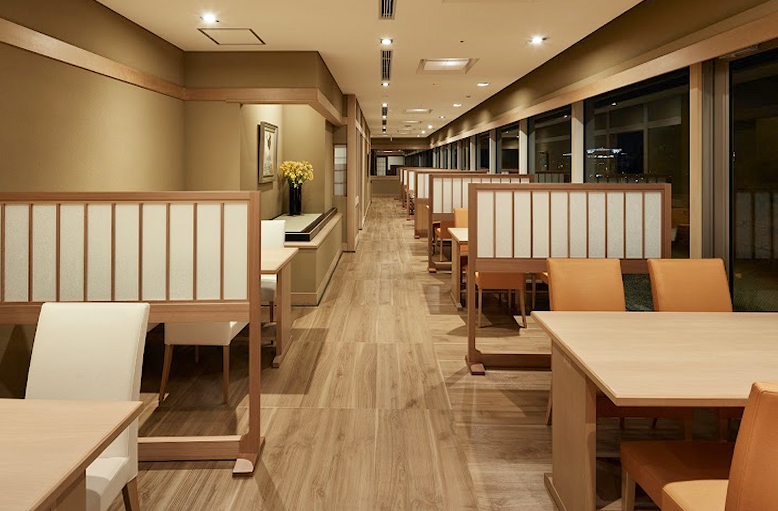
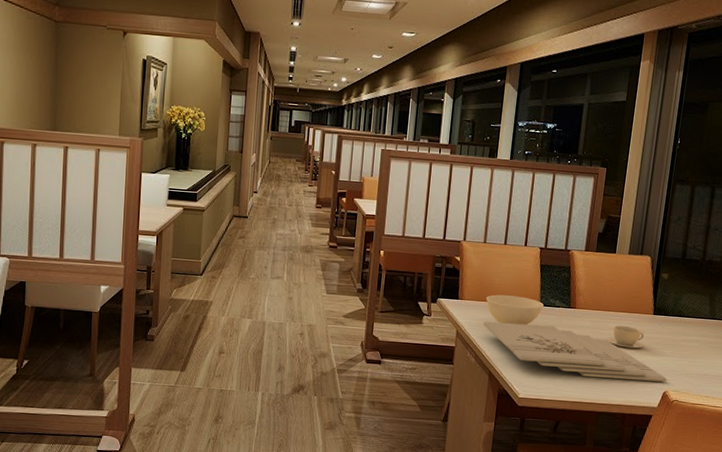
bowl: none [576,304,630,330] -> present [486,294,544,325]
placemat: none [576,329,754,375] -> present [483,321,667,382]
teacup: none [692,324,727,345] -> present [607,325,645,349]

